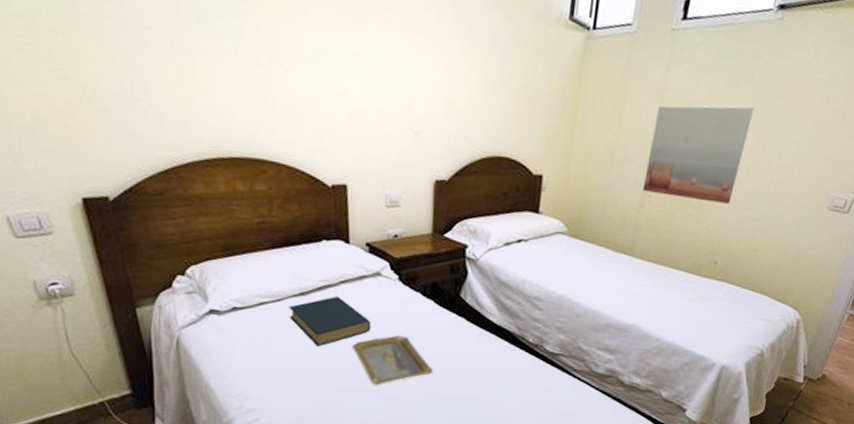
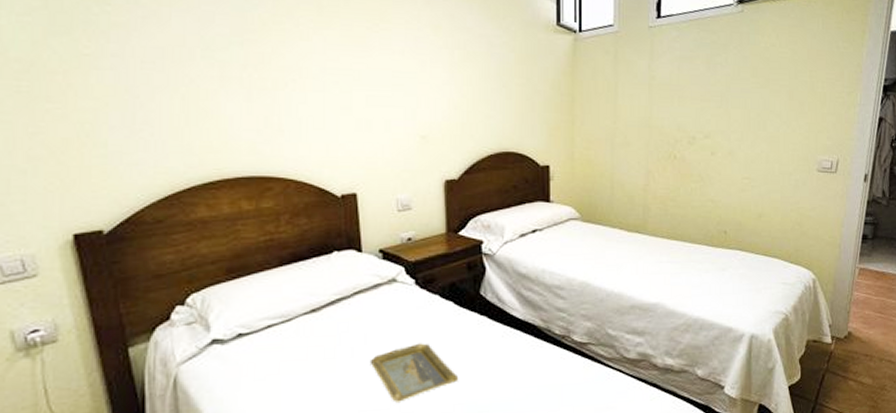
hardback book: present [288,295,372,347] -> none [299,308,389,366]
wall art: present [643,105,755,204] -> none [646,86,734,175]

